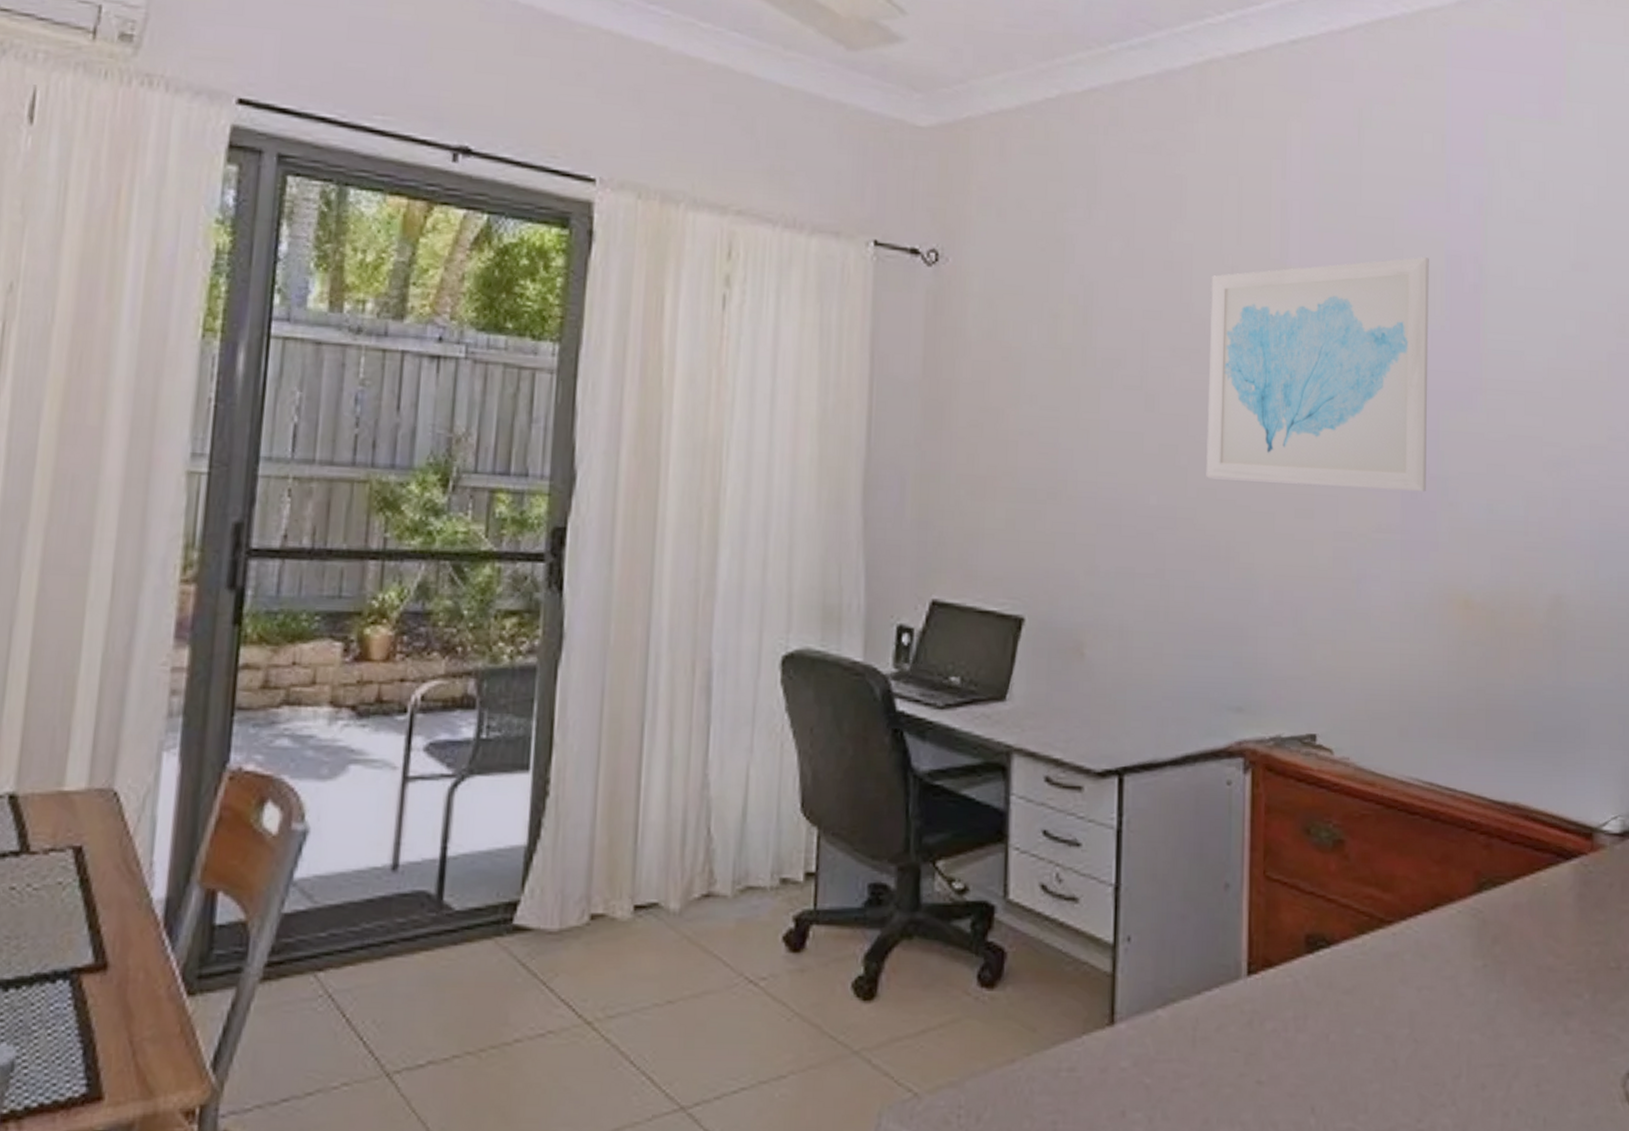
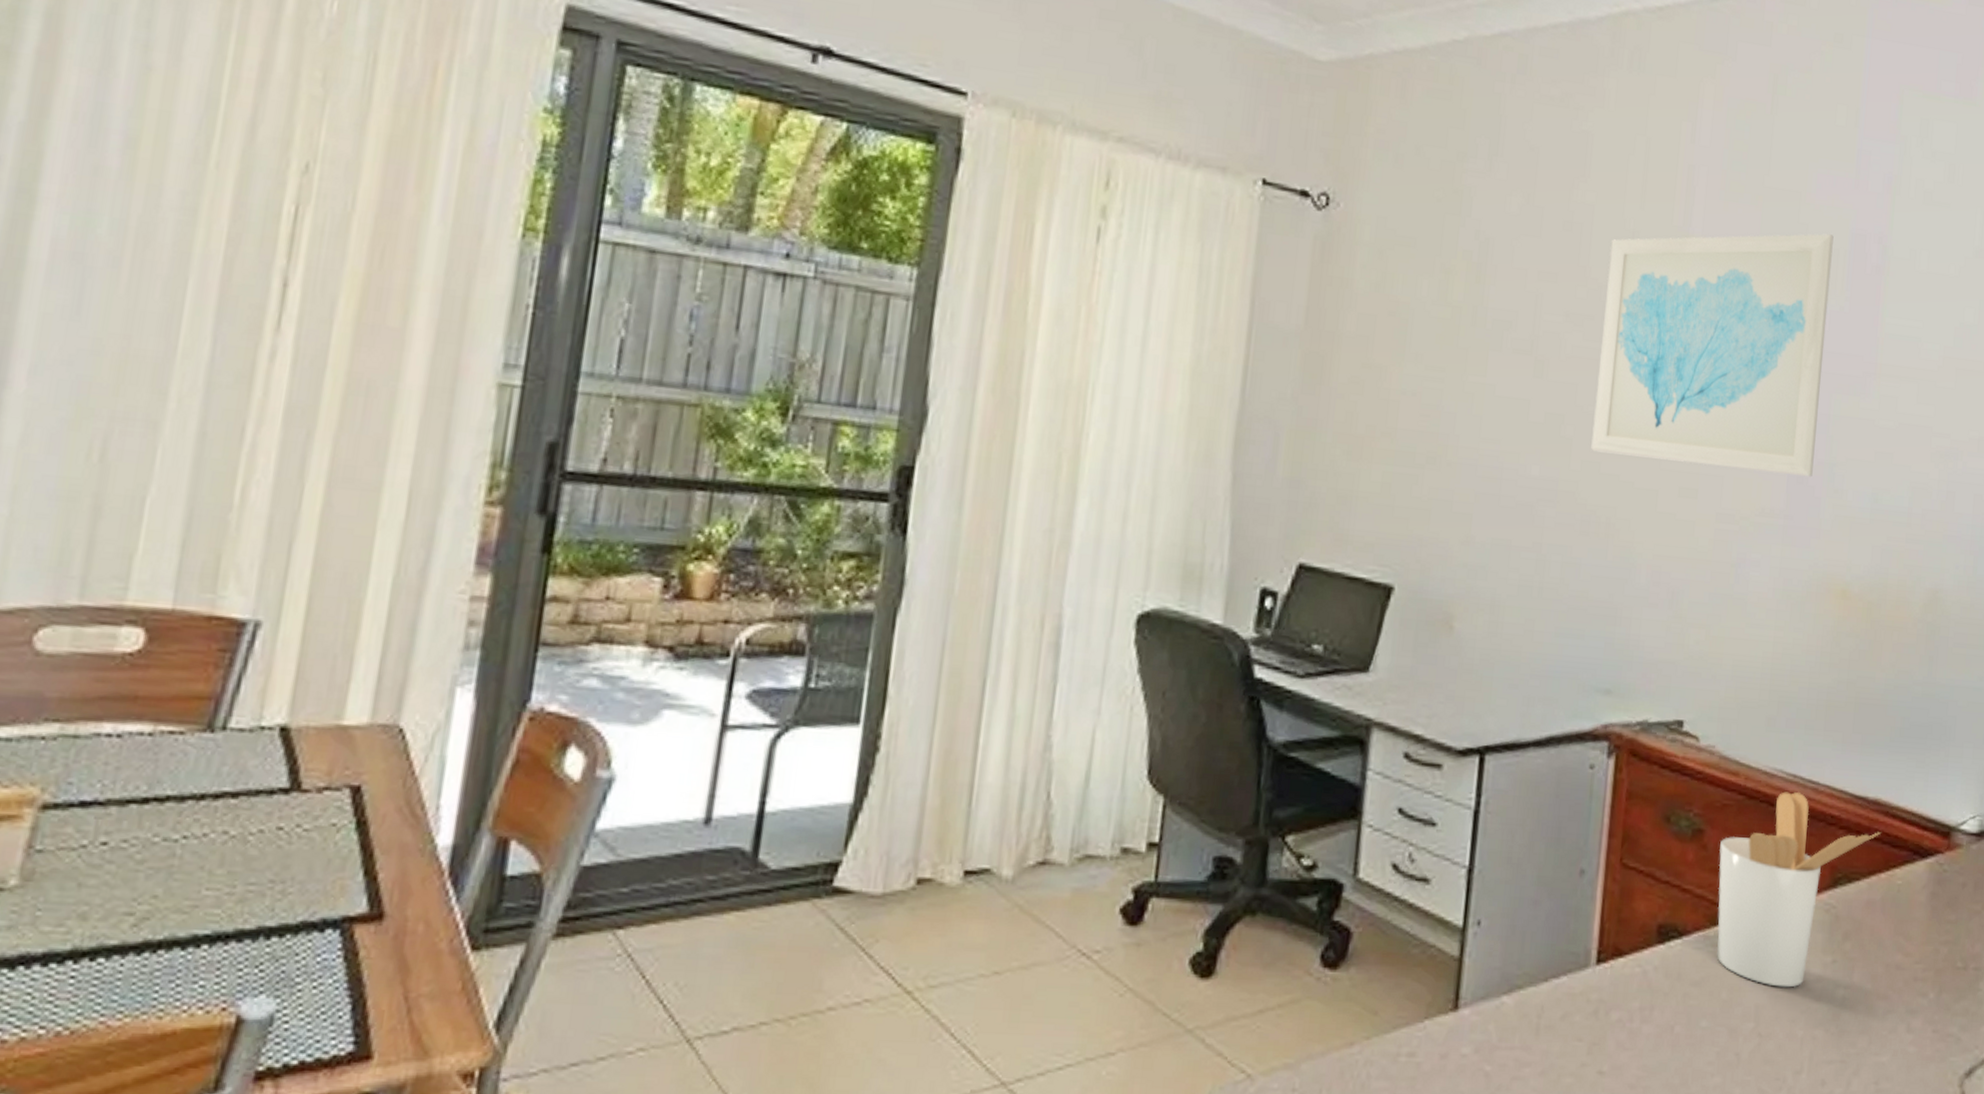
utensil holder: none [1361,799,1522,993] -> present [1716,791,1881,988]

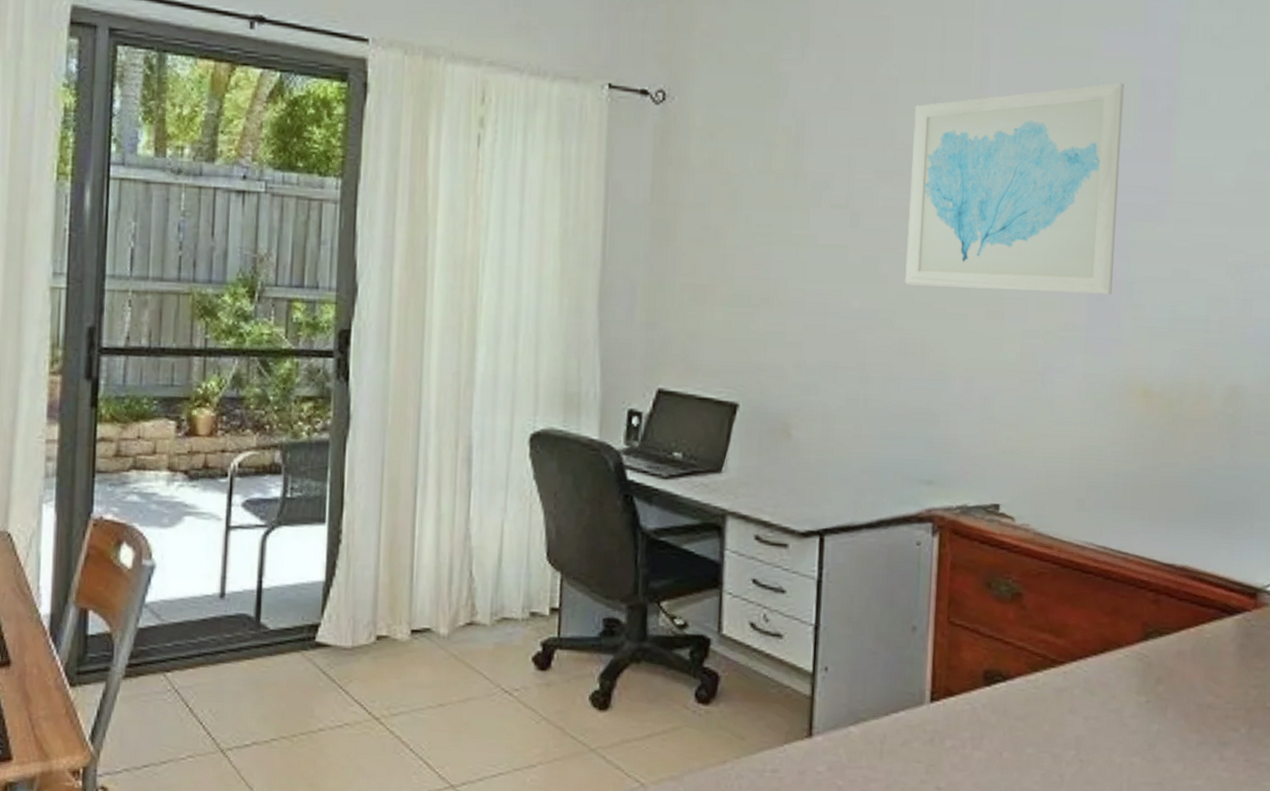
utensil holder: present [1716,791,1881,988] -> none [1037,561,1189,723]

